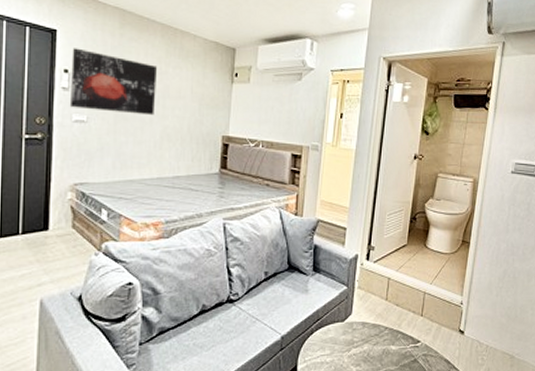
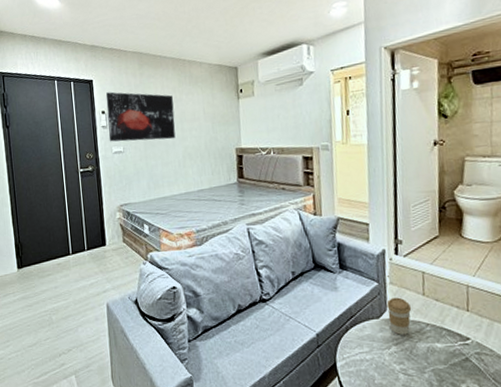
coffee cup: none [352,301,375,338] -> present [386,297,412,335]

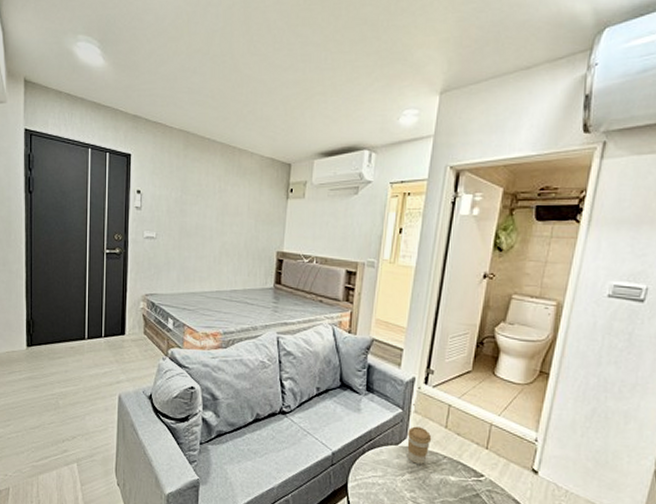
wall art: present [105,92,176,142] -> none [141,170,218,232]

